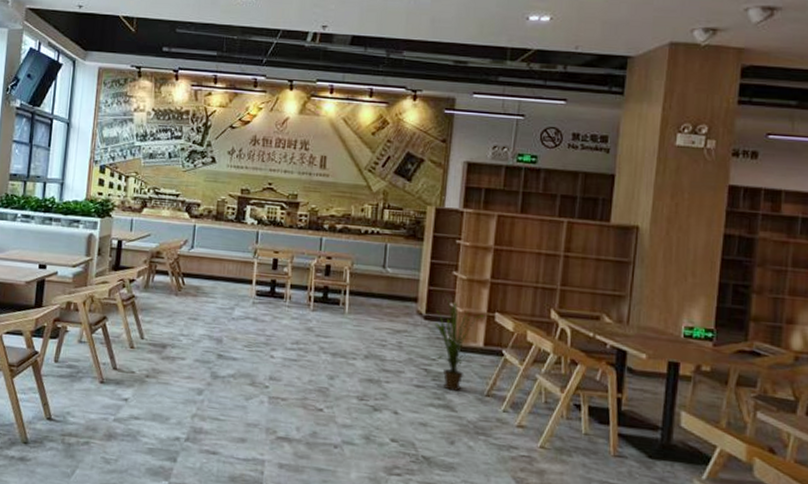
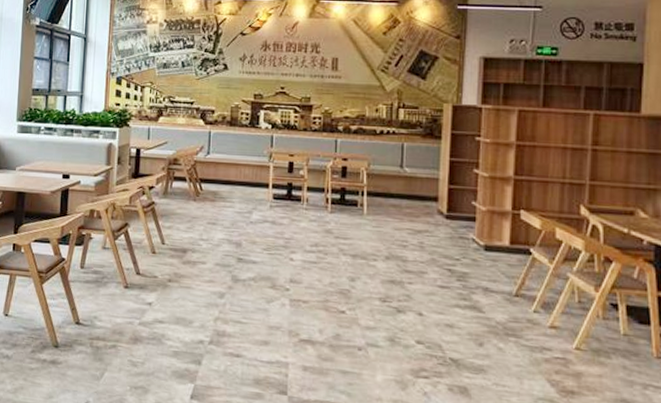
house plant: present [434,298,484,392] -> none [456,197,508,292]

